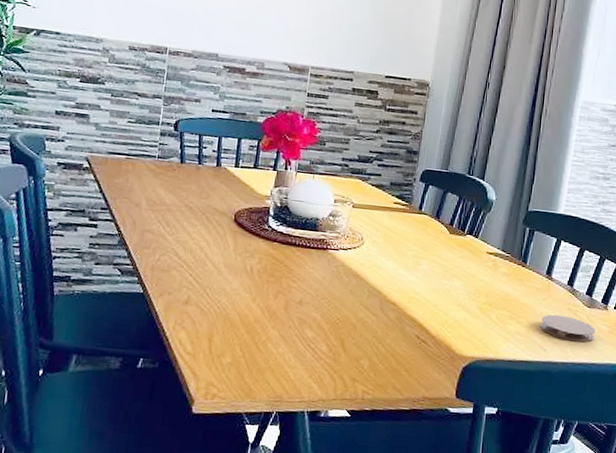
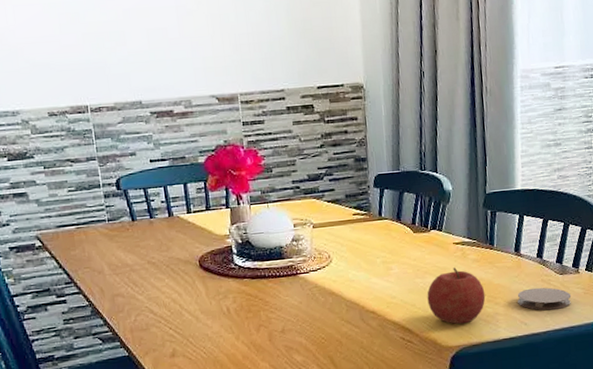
fruit: none [450,276,510,336] -> present [427,267,486,325]

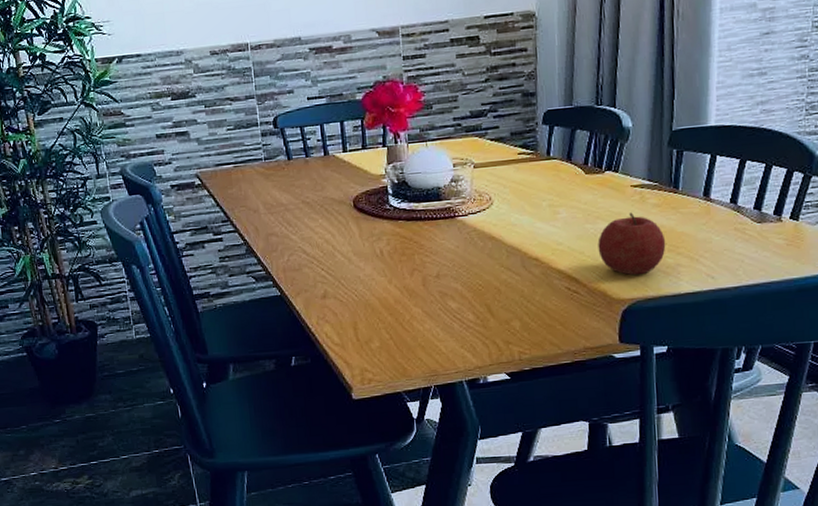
coaster: present [517,287,572,311] -> none [704,236,771,263]

